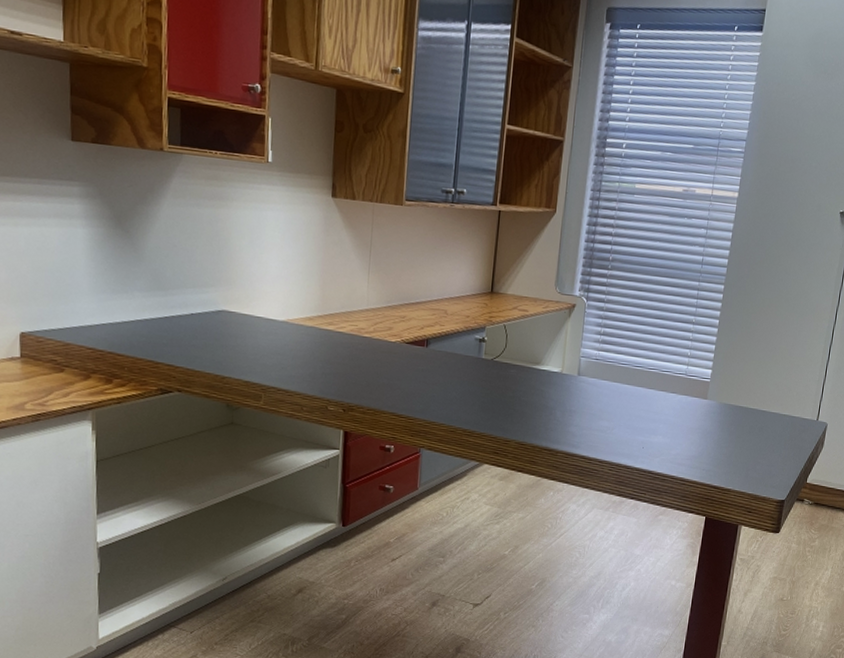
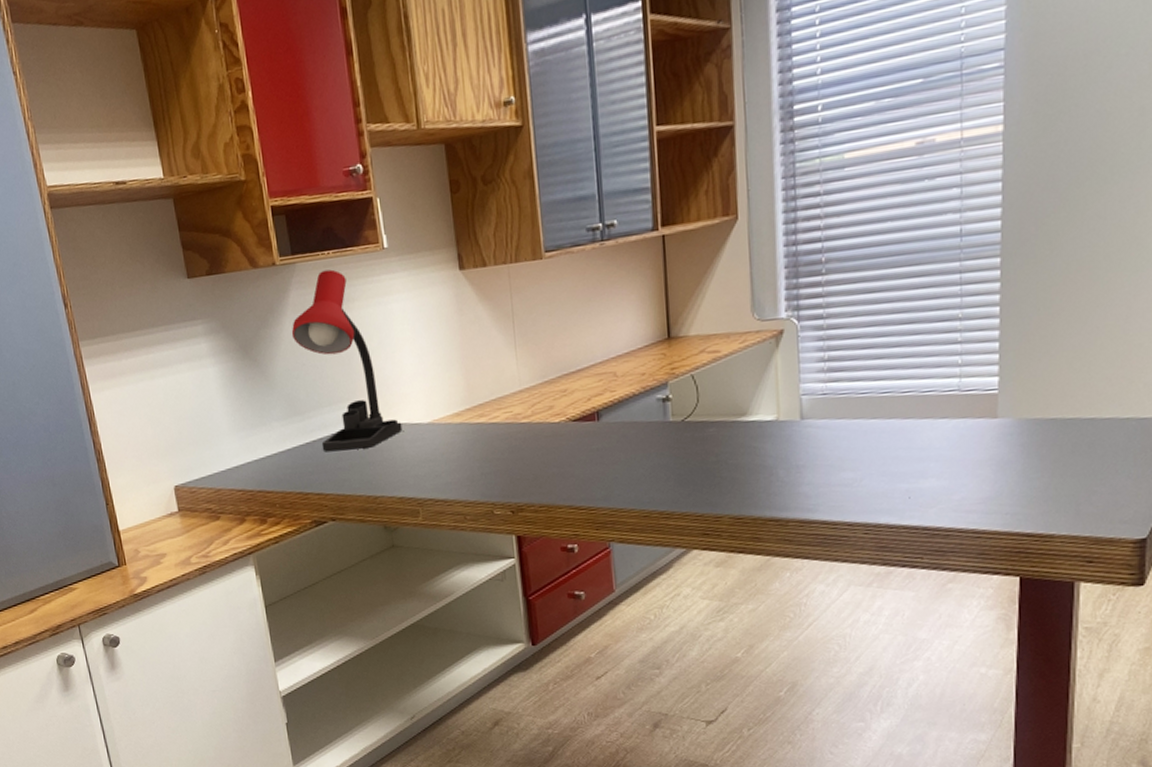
desk lamp: none [168,167,259,333] -> present [291,269,403,451]

